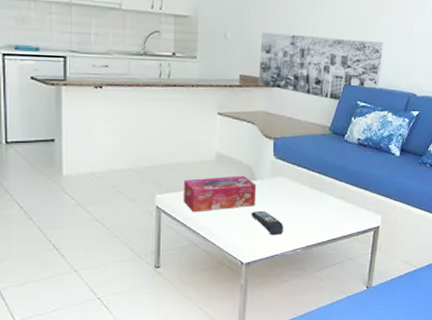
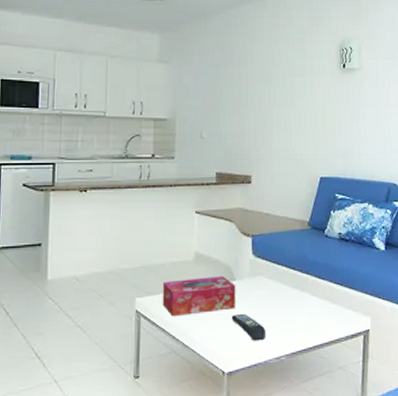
wall art: present [258,32,383,101] -> none [234,130,358,195]

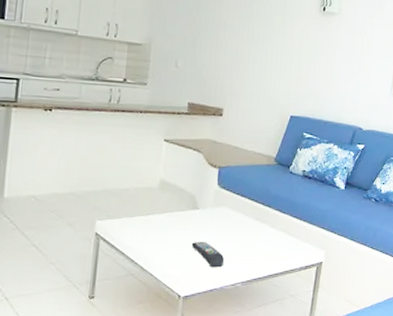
tissue box: present [162,275,236,317] -> none [123,203,199,241]

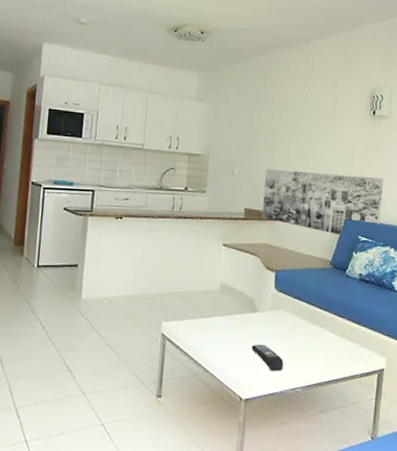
wall art: none [206,62,331,132] -> present [261,169,384,236]

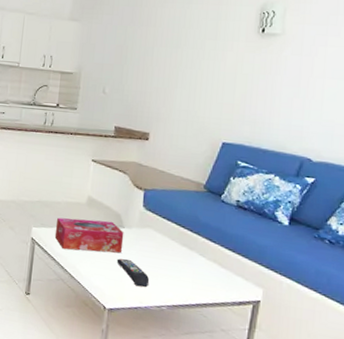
tissue box: none [186,306,258,343] -> present [54,217,124,254]
wall art: present [261,169,384,236] -> none [132,88,271,160]

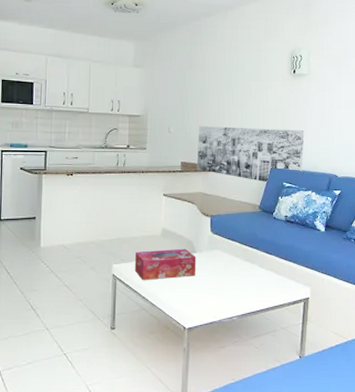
remote control: present [116,258,150,287] -> none [192,280,221,303]
wall art: none [132,88,271,160] -> present [196,126,304,183]

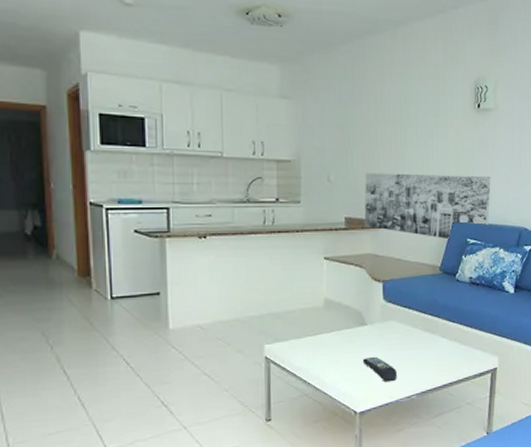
tissue box: present [134,248,196,281] -> none [291,321,367,362]
remote control: none [192,280,221,303] -> present [362,356,398,382]

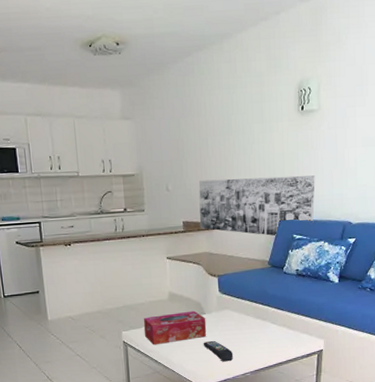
tissue box: none [291,321,367,362] -> present [143,310,207,345]

